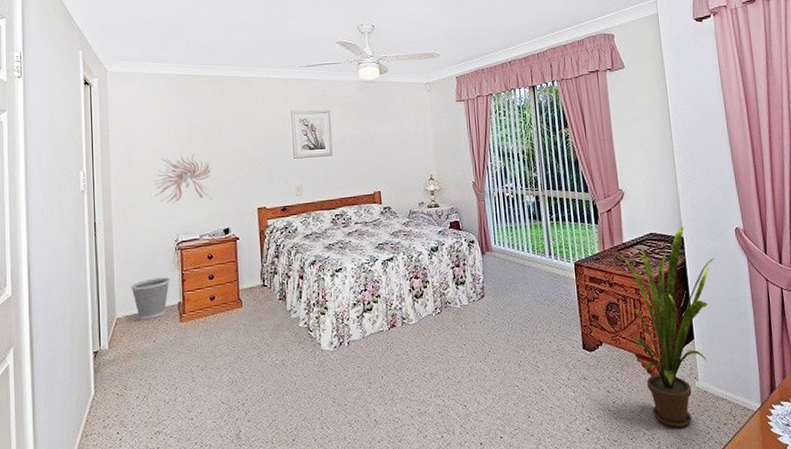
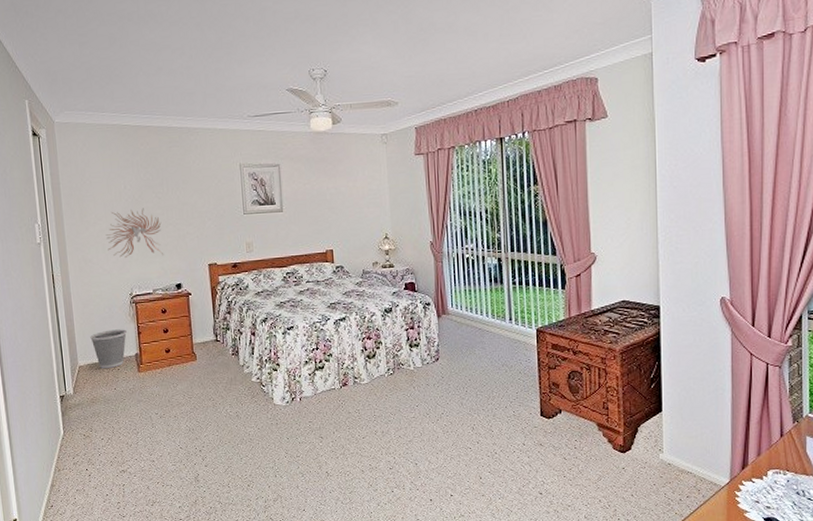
house plant: present [613,227,715,428] -> none [579,295,693,497]

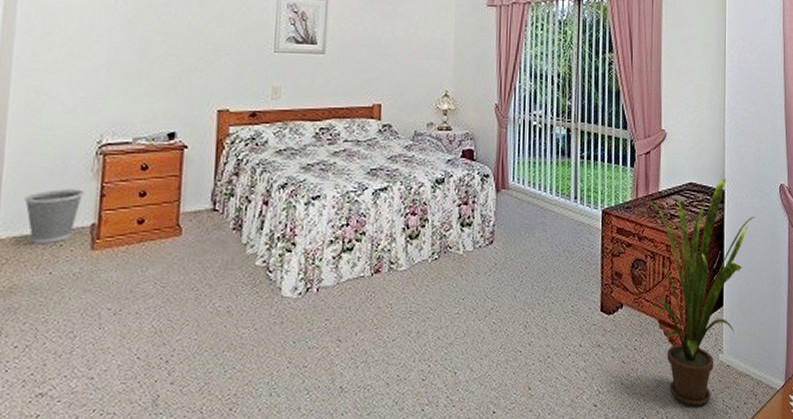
wall sculpture: present [105,208,164,258] -> none [75,31,161,94]
house plant: none [579,295,693,497] -> present [647,178,755,406]

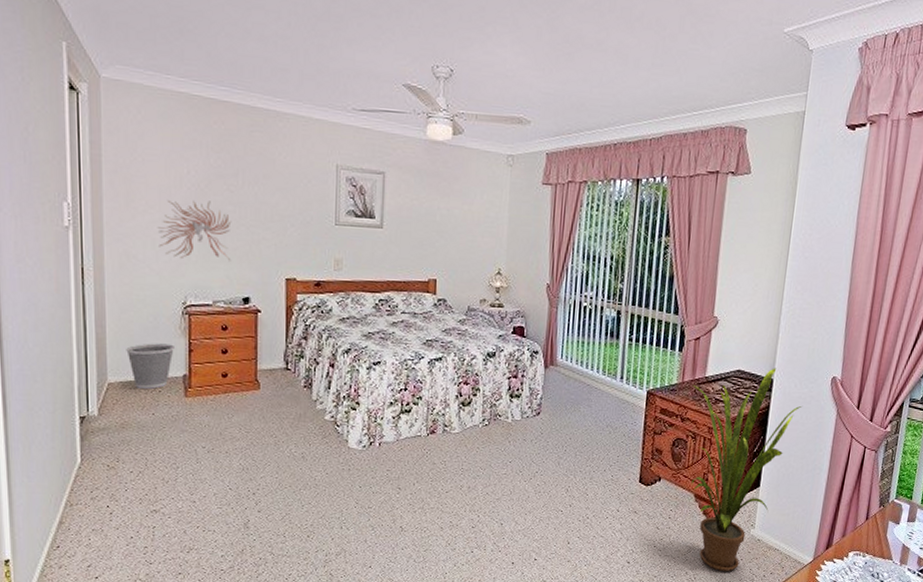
wall sculpture: none [75,31,161,94] -> present [157,201,232,261]

